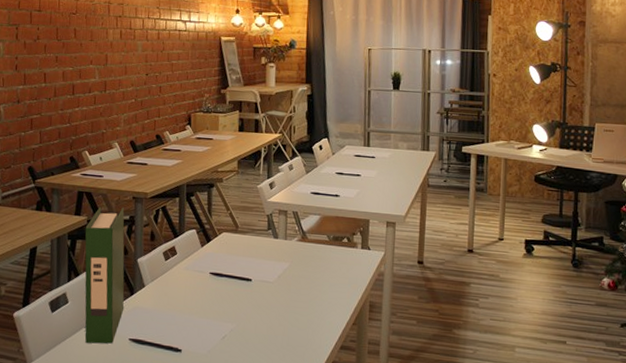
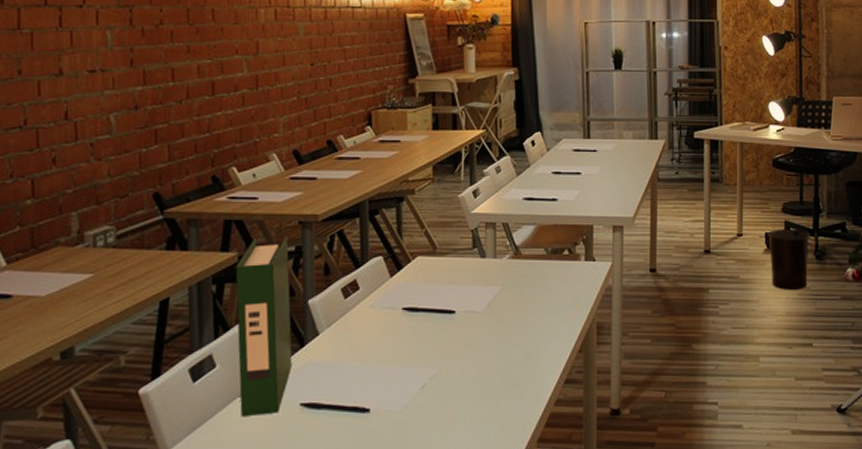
waste bin: none [526,237,569,293] -> present [767,228,811,290]

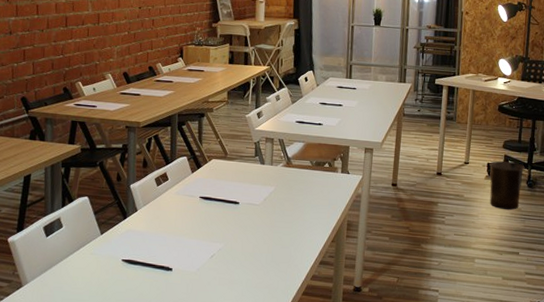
binder: present [235,235,293,416] -> none [78,136,118,265]

